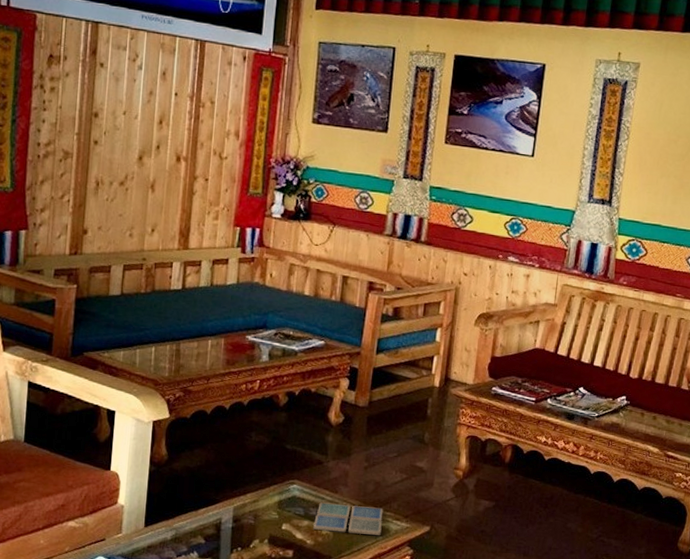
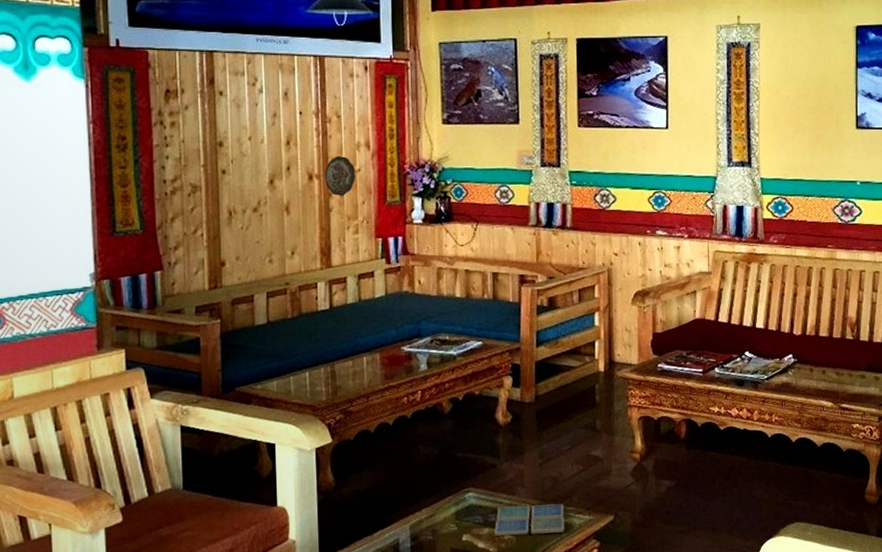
decorative plate: none [192,140,222,181] -> present [325,155,356,196]

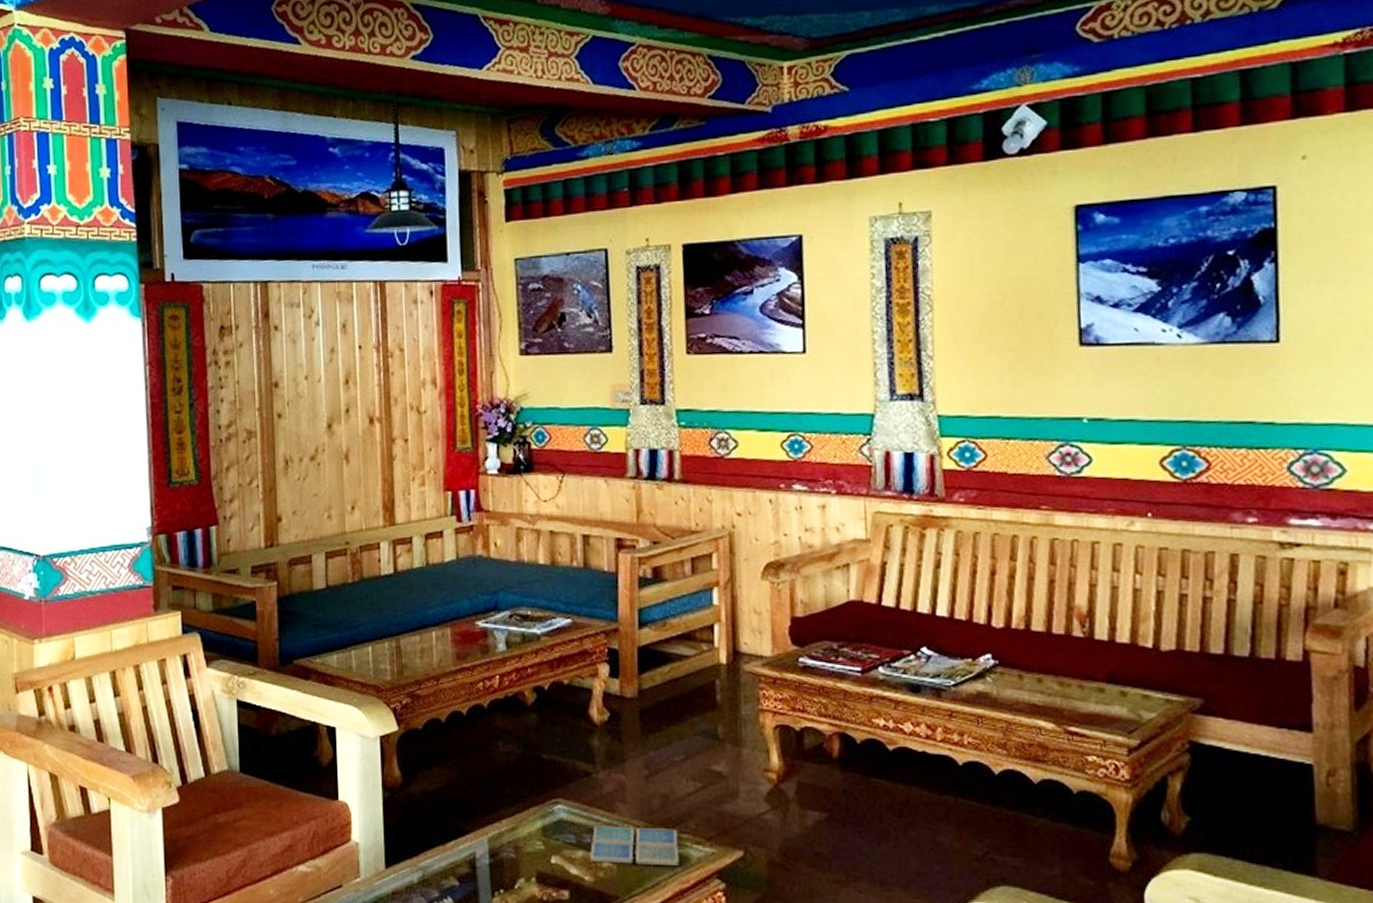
decorative plate: present [325,155,356,196] -> none [387,394,422,442]

